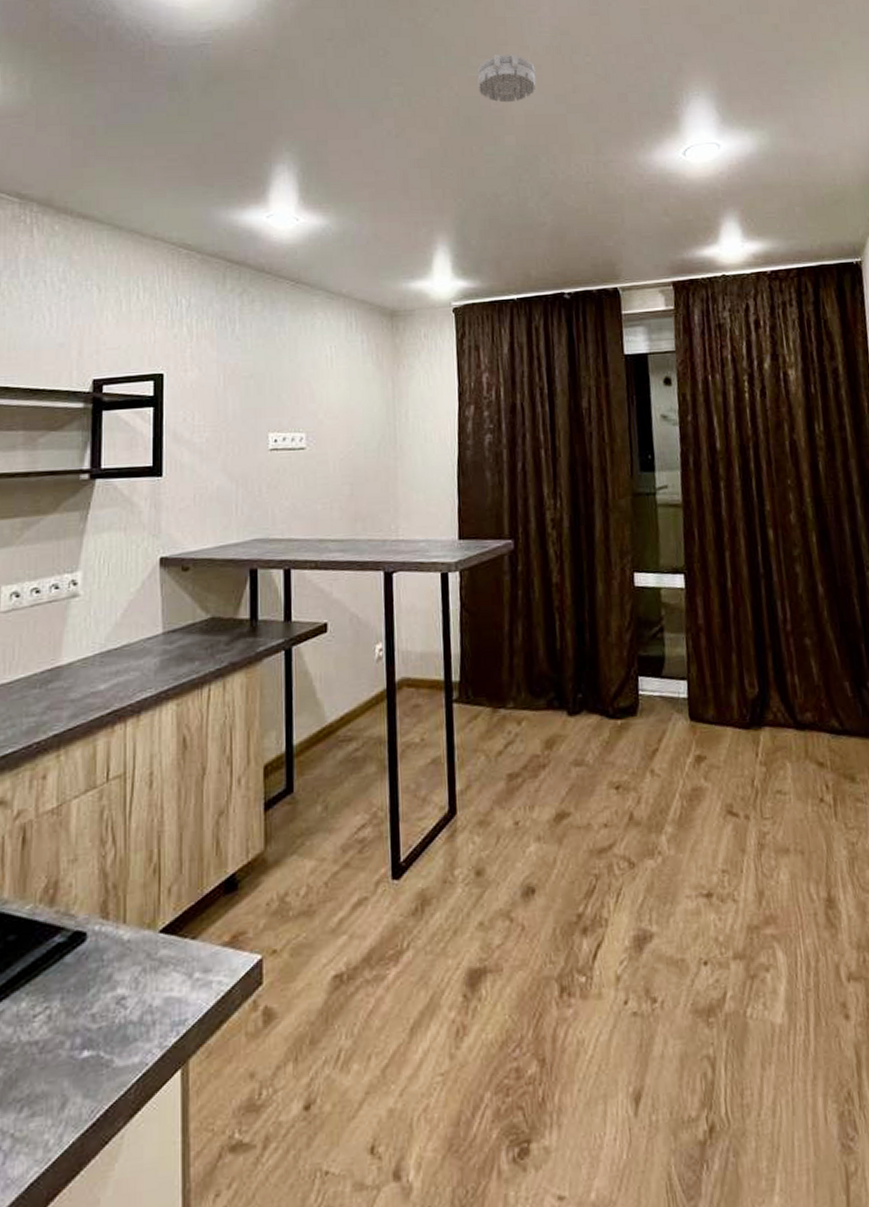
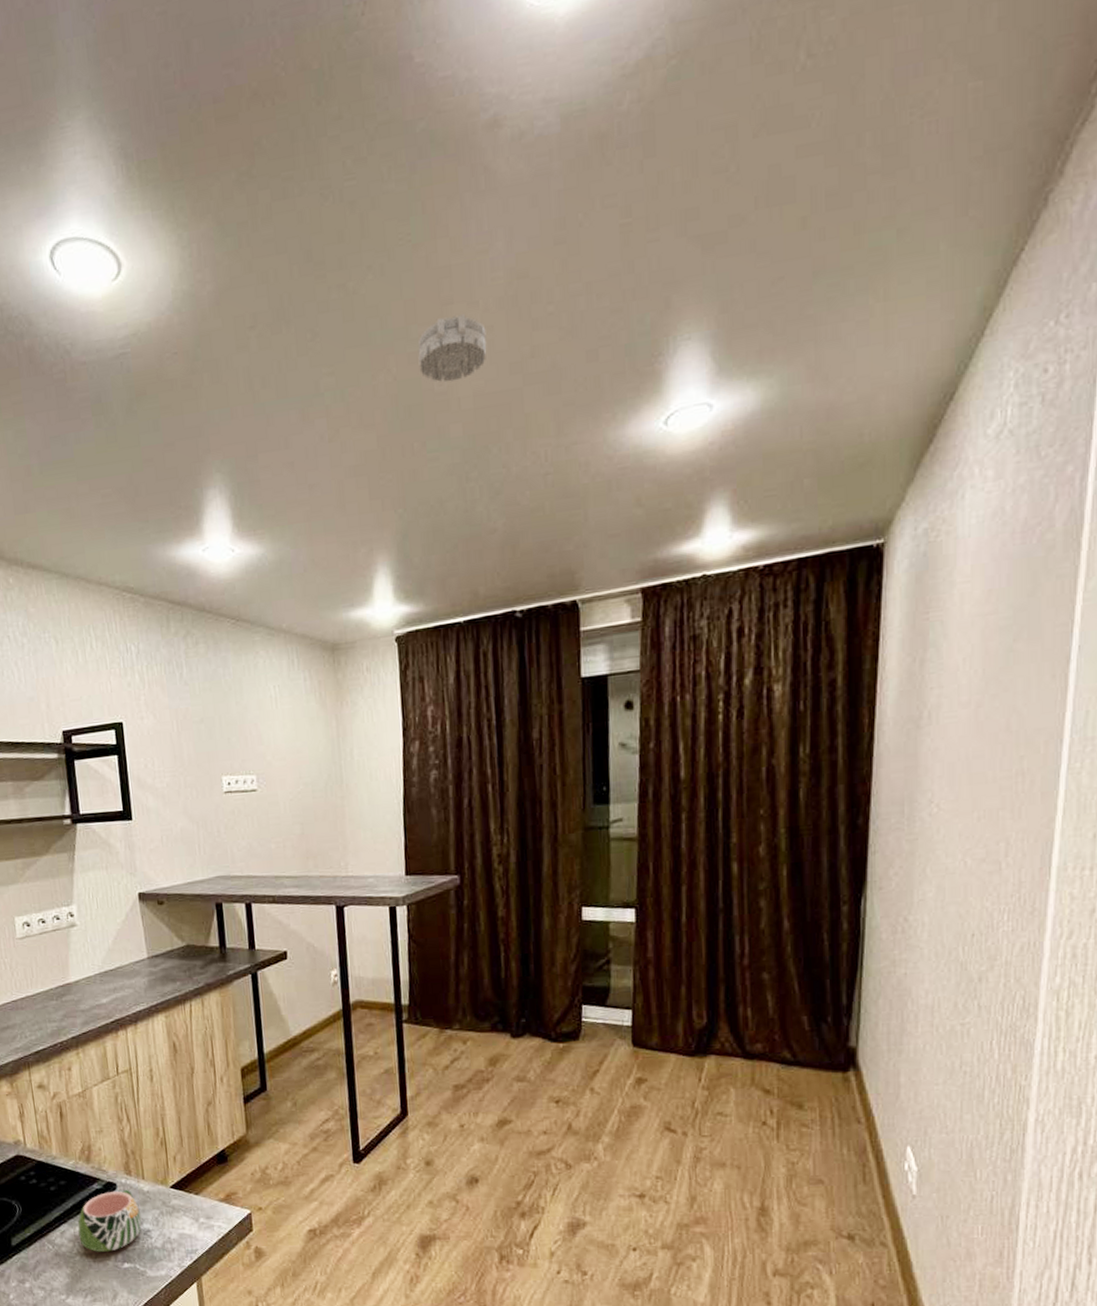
mug: none [23,939,116,1039] -> present [77,1189,142,1252]

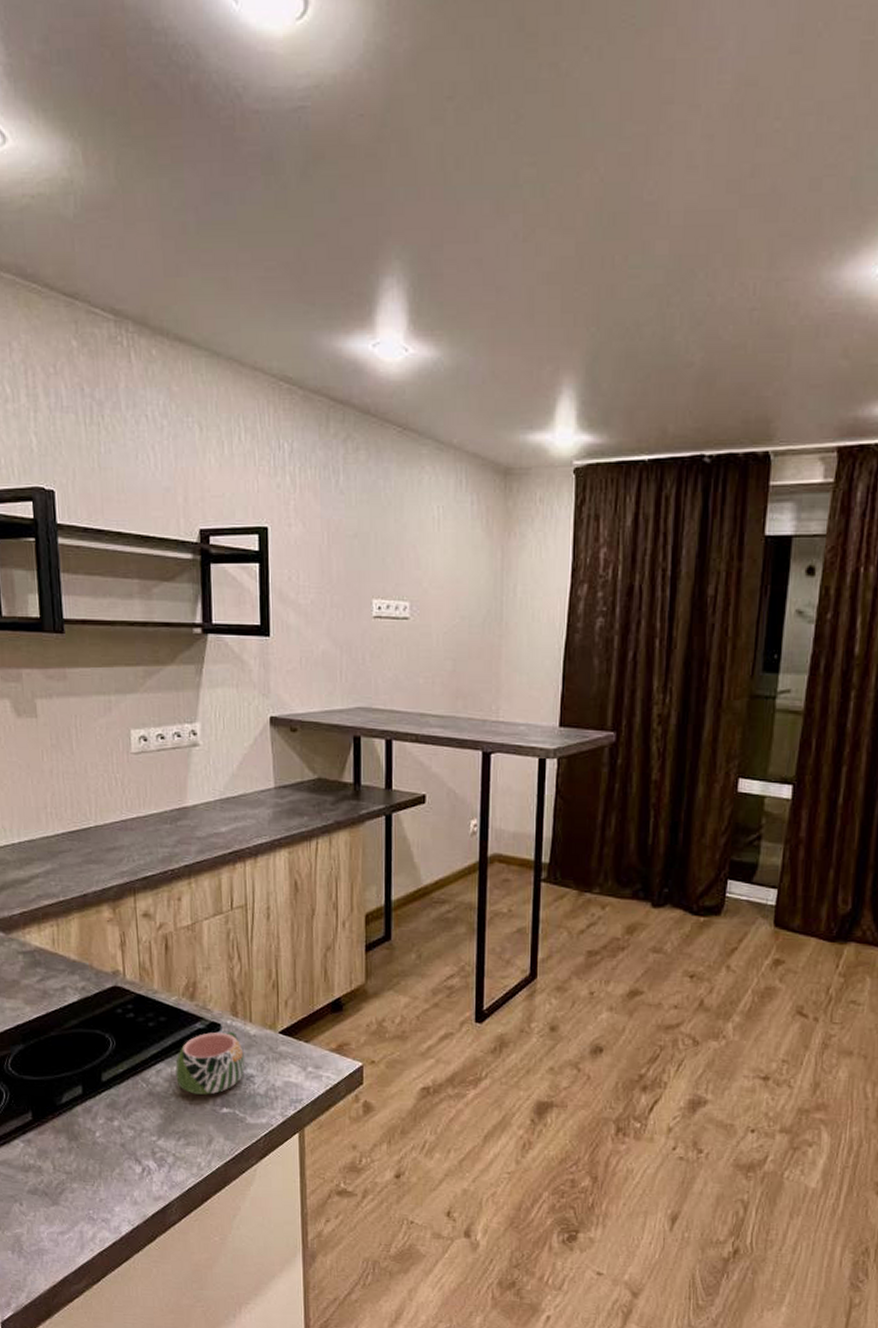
smoke detector: present [417,314,487,383] -> none [629,118,706,192]

